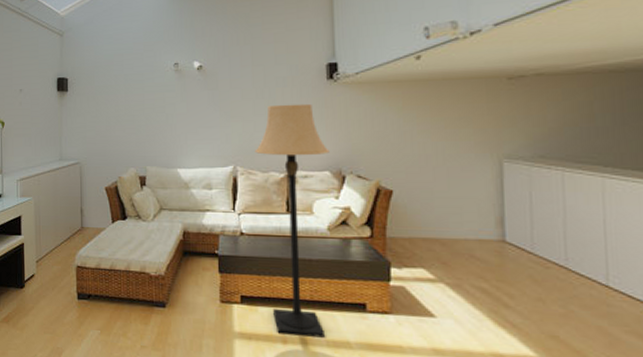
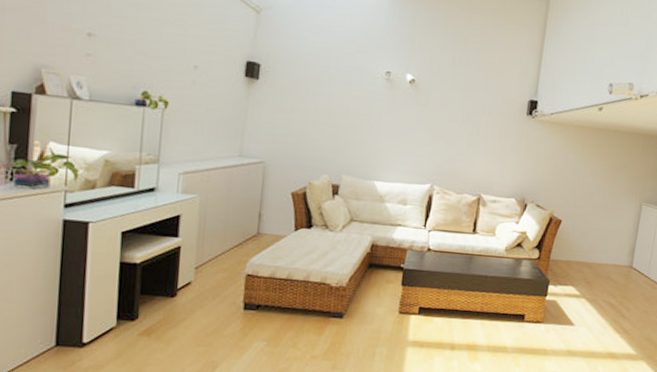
lamp: present [254,103,330,338] -> none [446,130,518,344]

